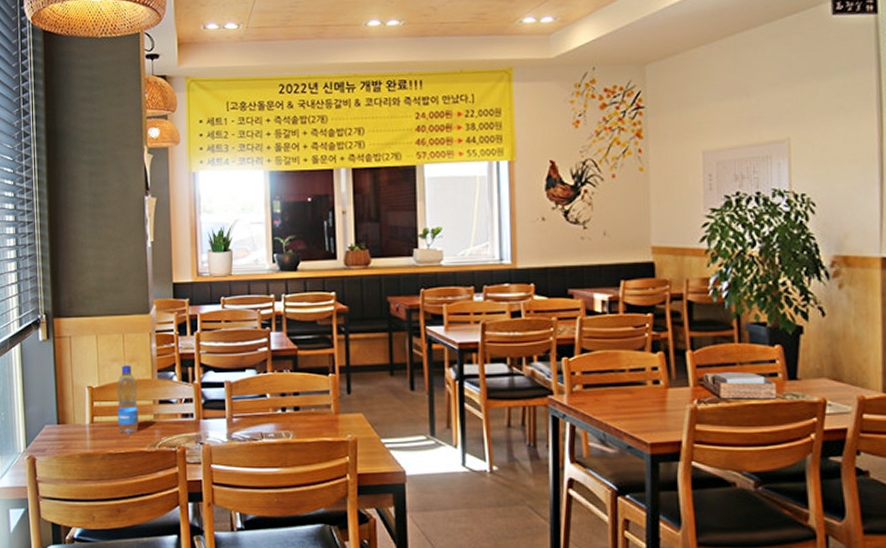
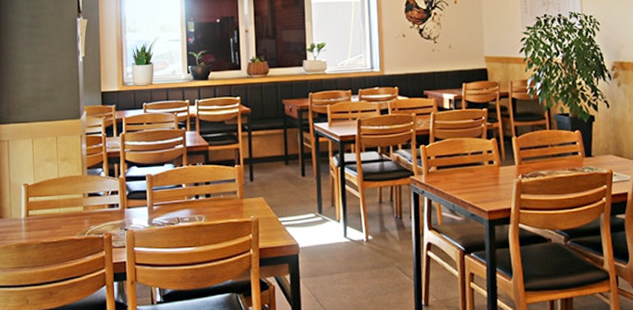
bottle: present [116,365,139,435] -> none [50,164,70,226]
napkin holder: present [702,372,777,399] -> none [524,152,578,174]

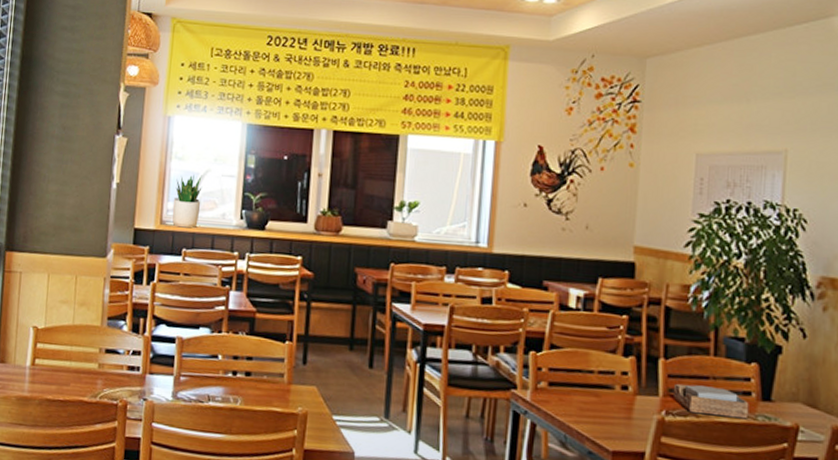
napkin holder: none [524,152,578,174] -> present [673,383,749,419]

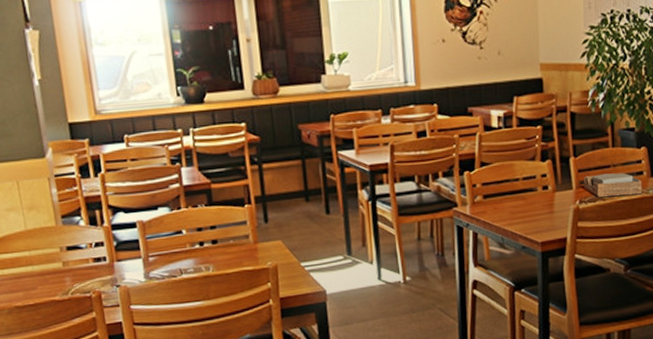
planter: present [172,174,202,229] -> none [102,58,135,115]

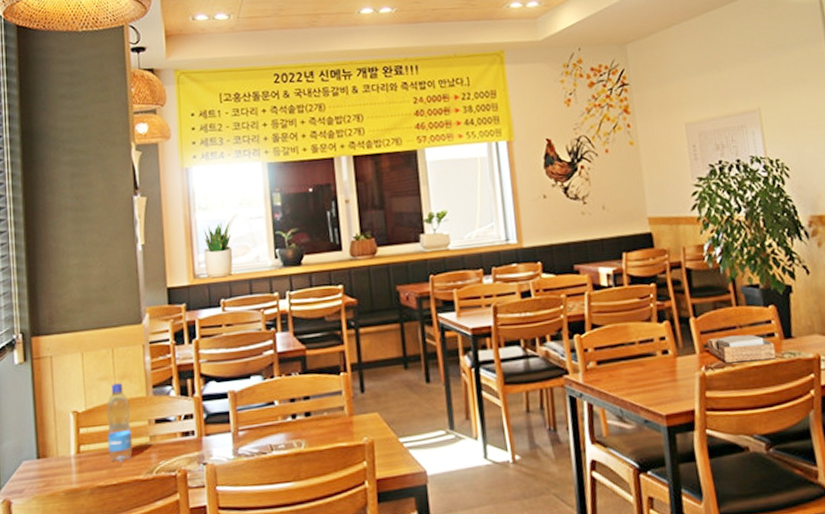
bottle: none [16,213,47,286] -> present [106,383,133,463]
planter: none [102,58,135,115] -> present [203,221,233,279]

